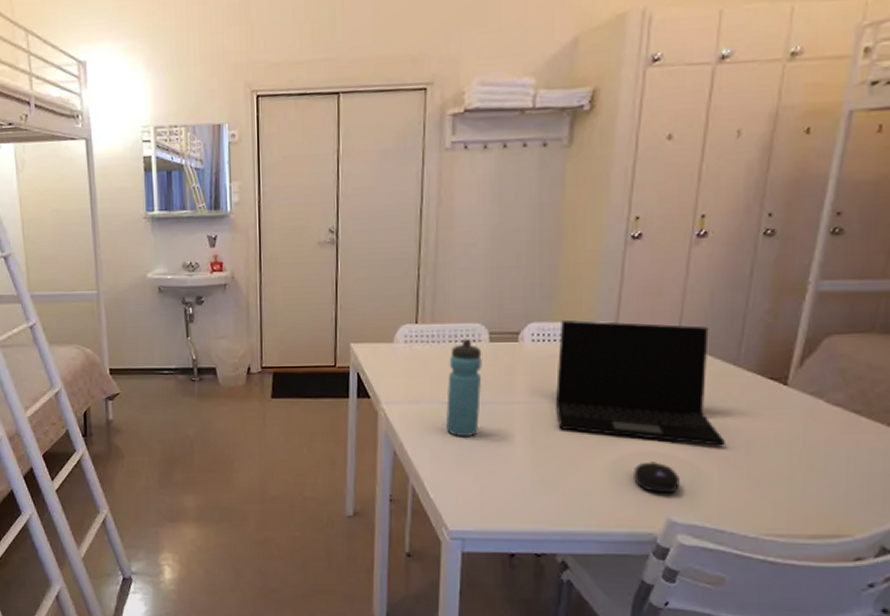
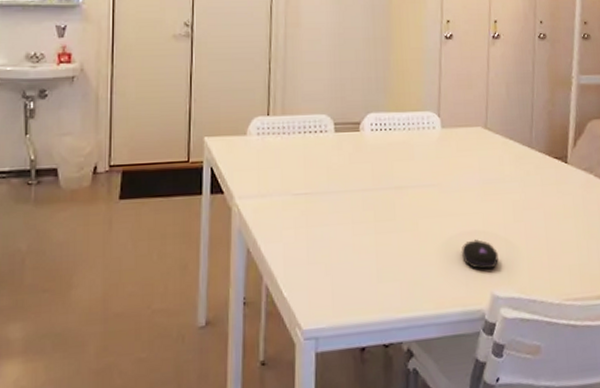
water bottle: present [446,339,482,436] -> none [297,130,329,228]
laptop: present [556,319,725,446] -> none [393,110,529,221]

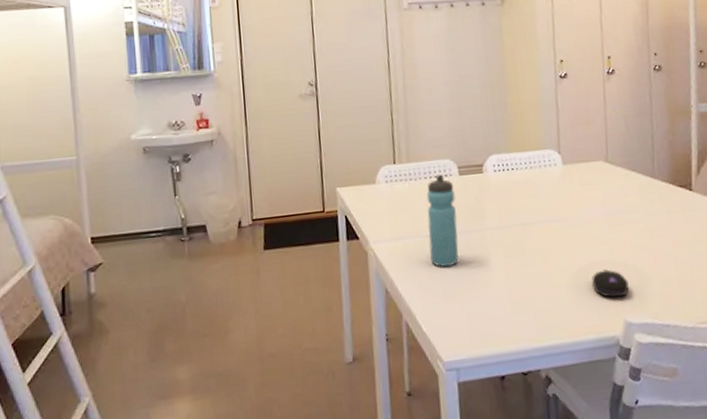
water bottle: none [297,130,329,228] -> present [426,174,459,267]

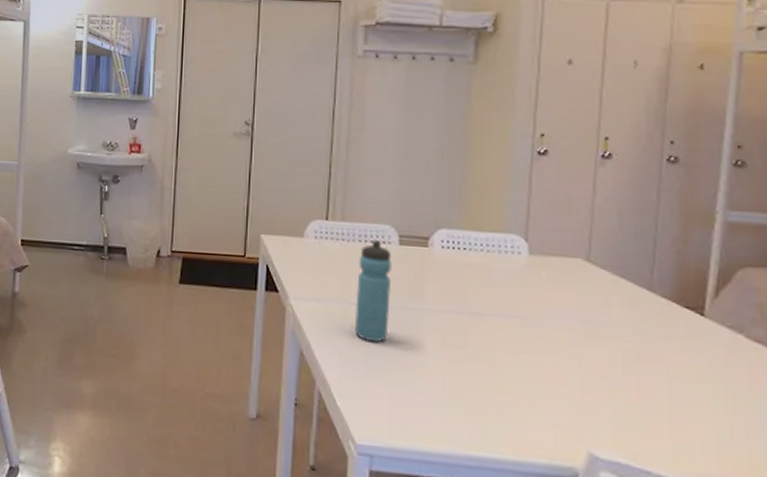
computer mouse: present [591,269,629,299] -> none [549,386,600,424]

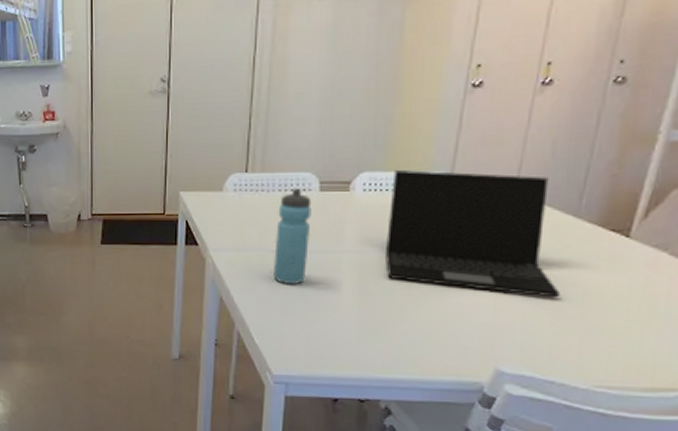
laptop: none [467,228,644,376] -> present [386,169,560,298]

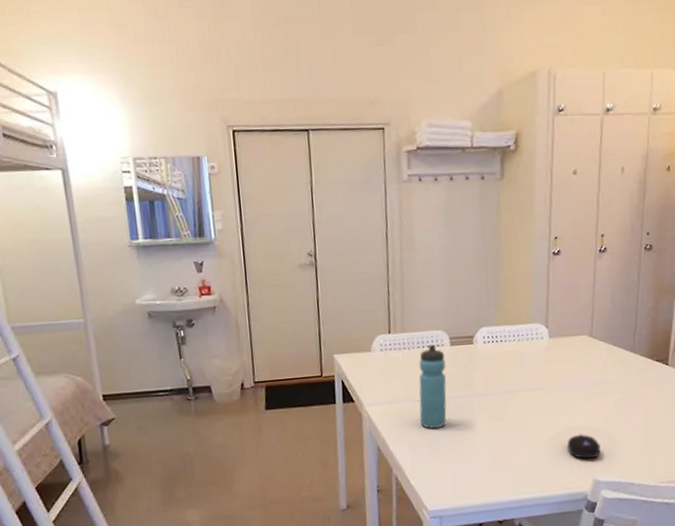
laptop: present [386,169,560,298] -> none [505,323,630,417]
computer mouse: none [461,312,510,344] -> present [566,434,601,460]

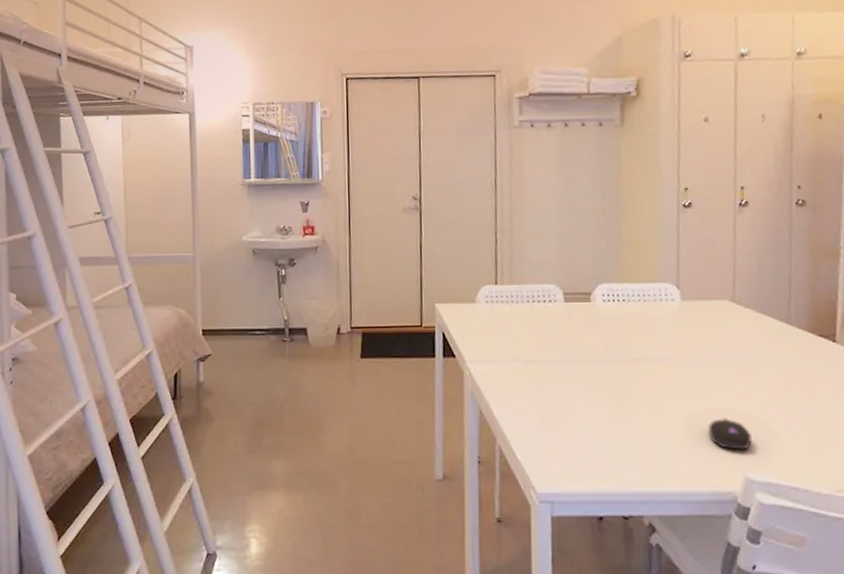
water bottle: present [418,344,447,429] -> none [527,299,560,395]

